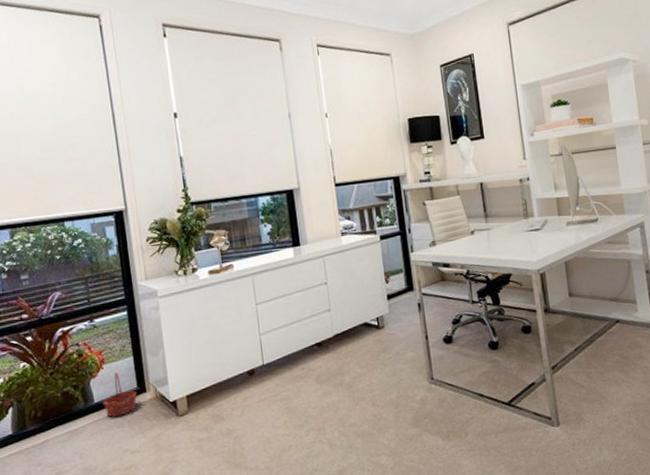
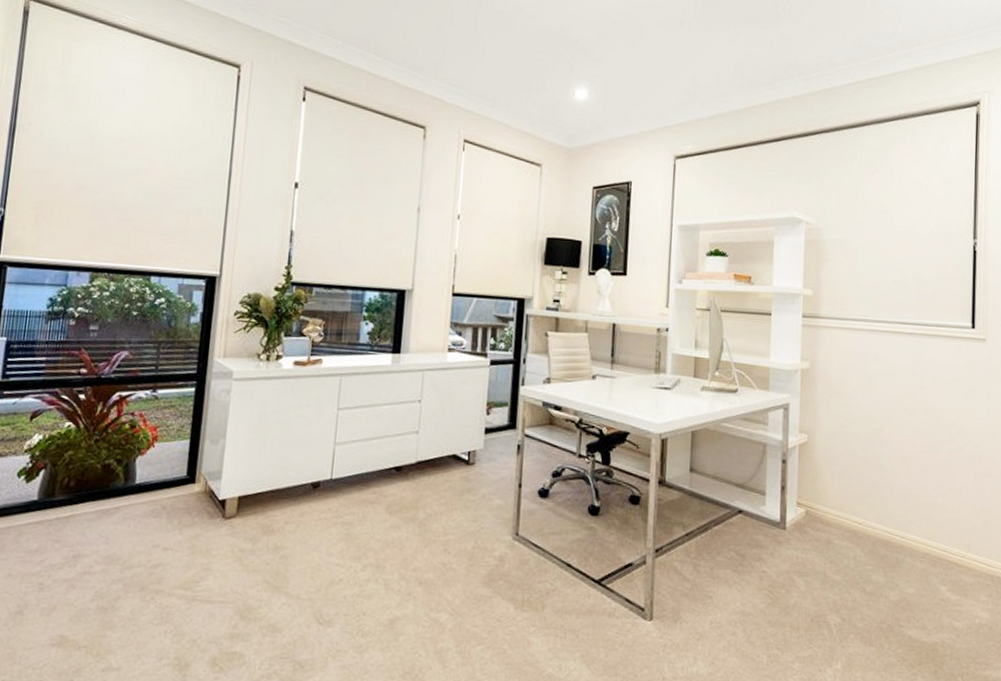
basket: present [102,372,137,417] -> none [144,454,184,504]

